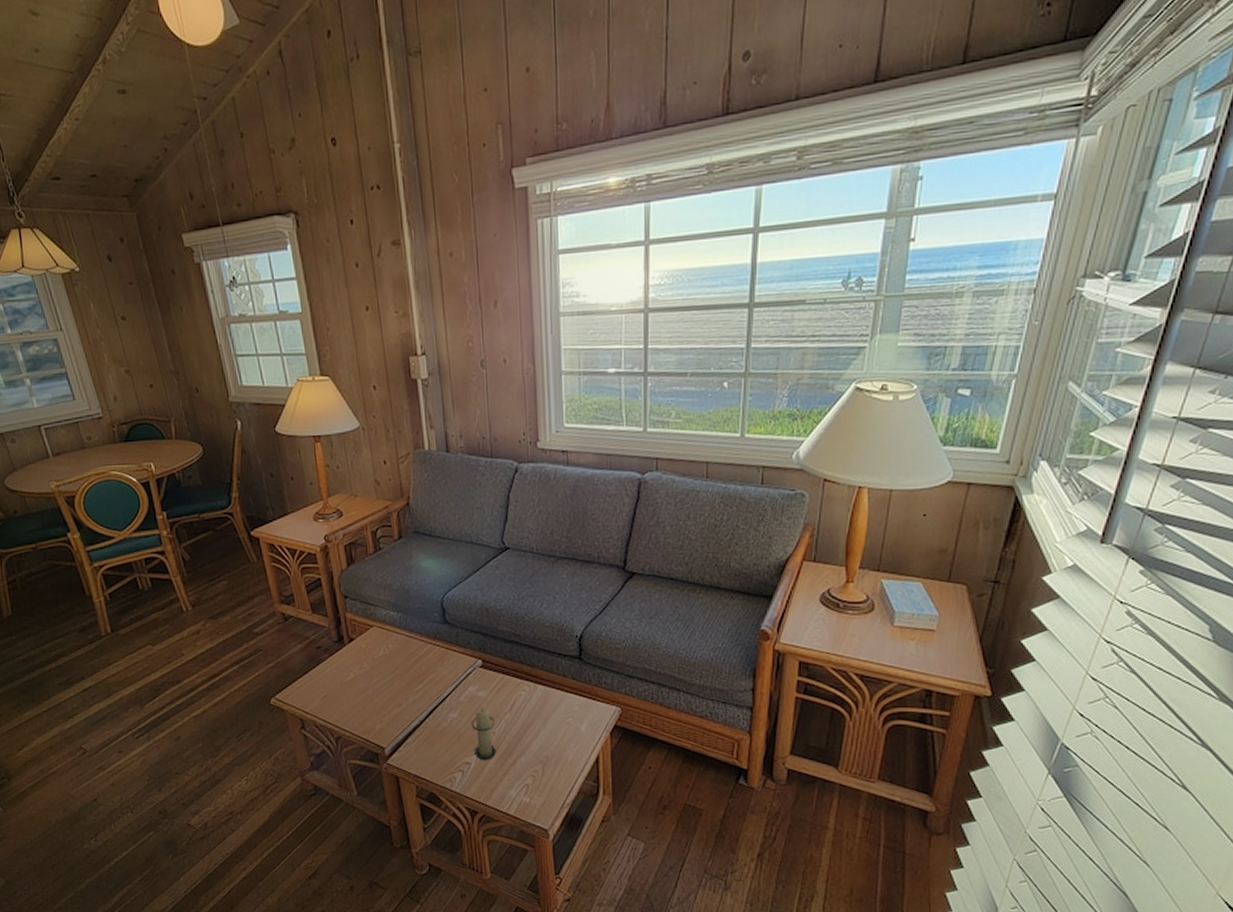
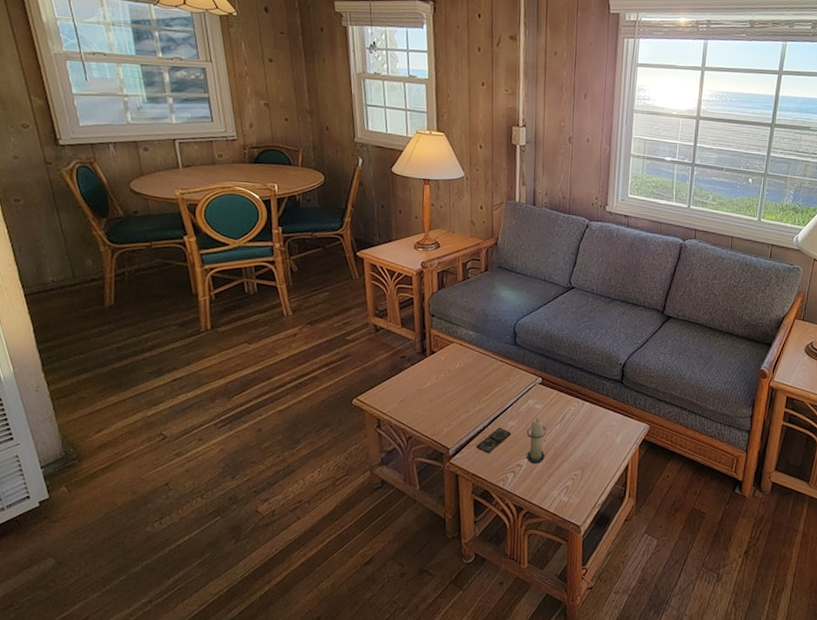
coaster: none [415,720,454,751] -> present [476,427,512,453]

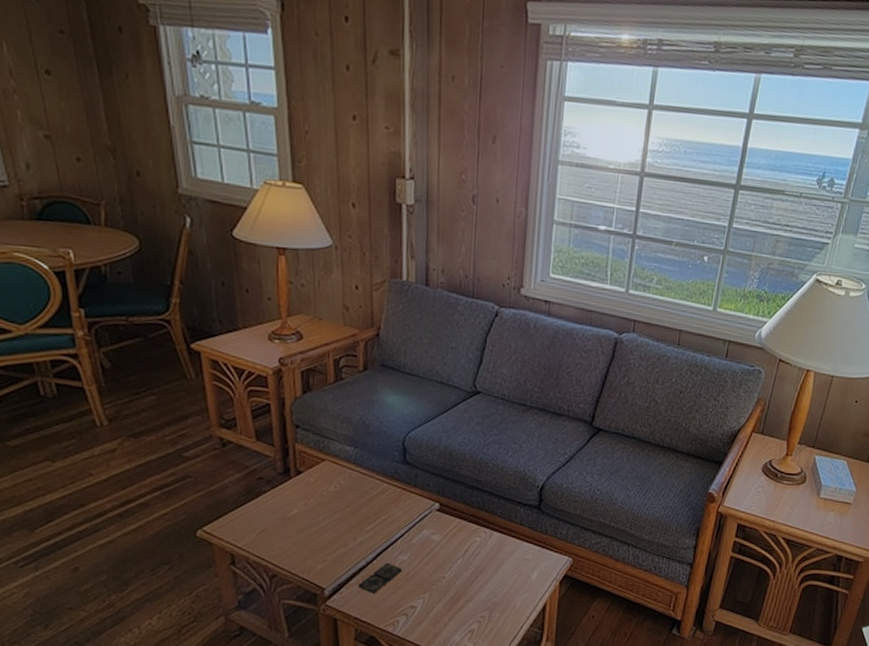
candle: present [526,417,547,464] -> none [421,550,446,606]

